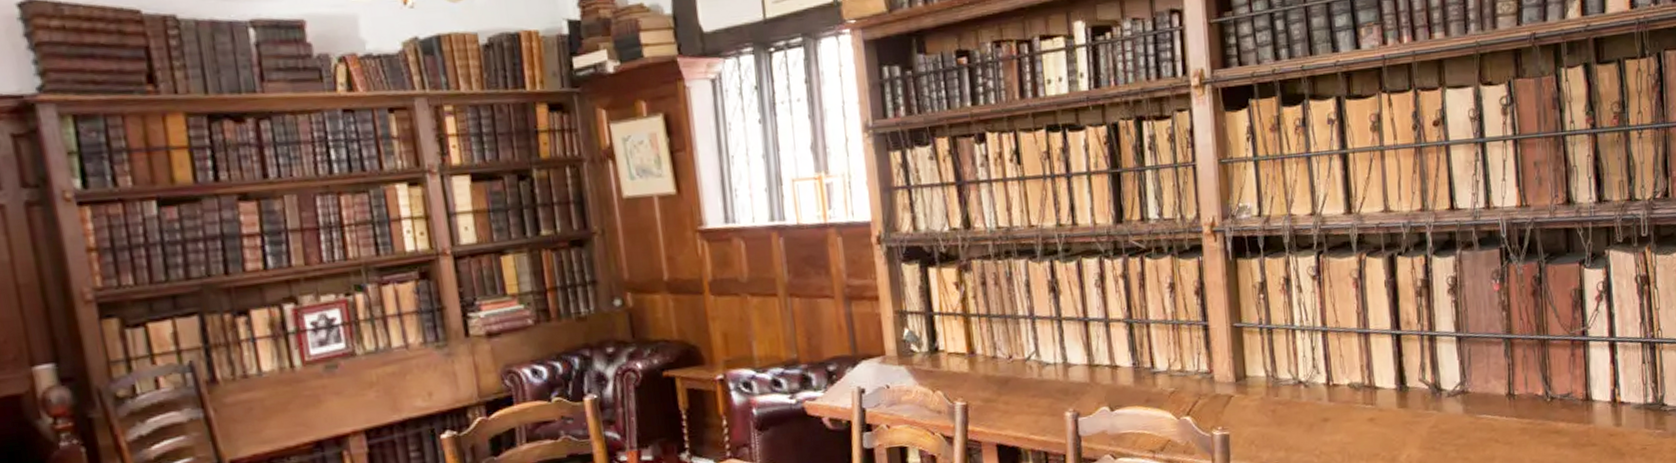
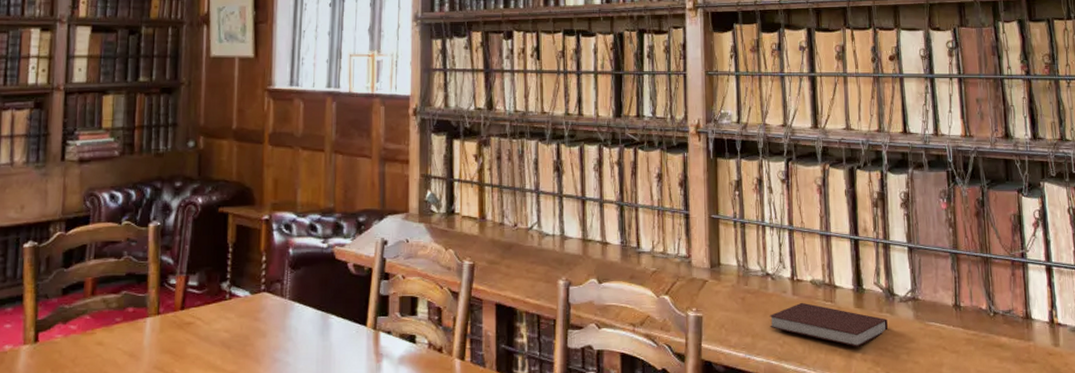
notebook: none [1303,408,1435,450] -> present [769,302,888,347]

